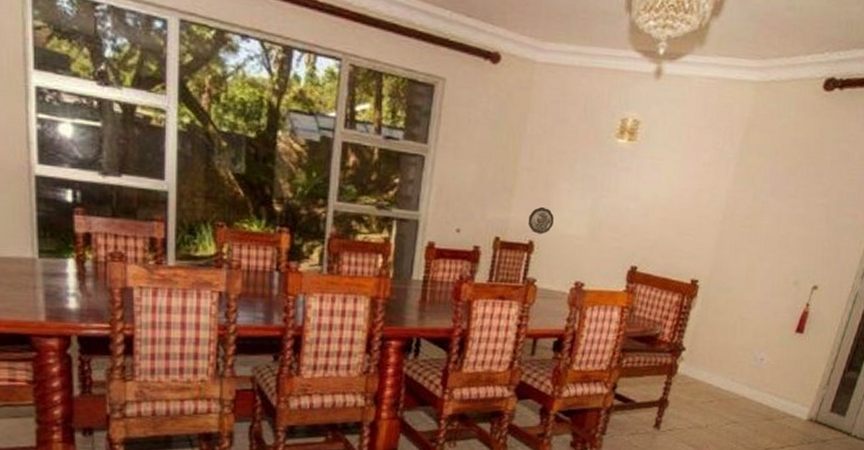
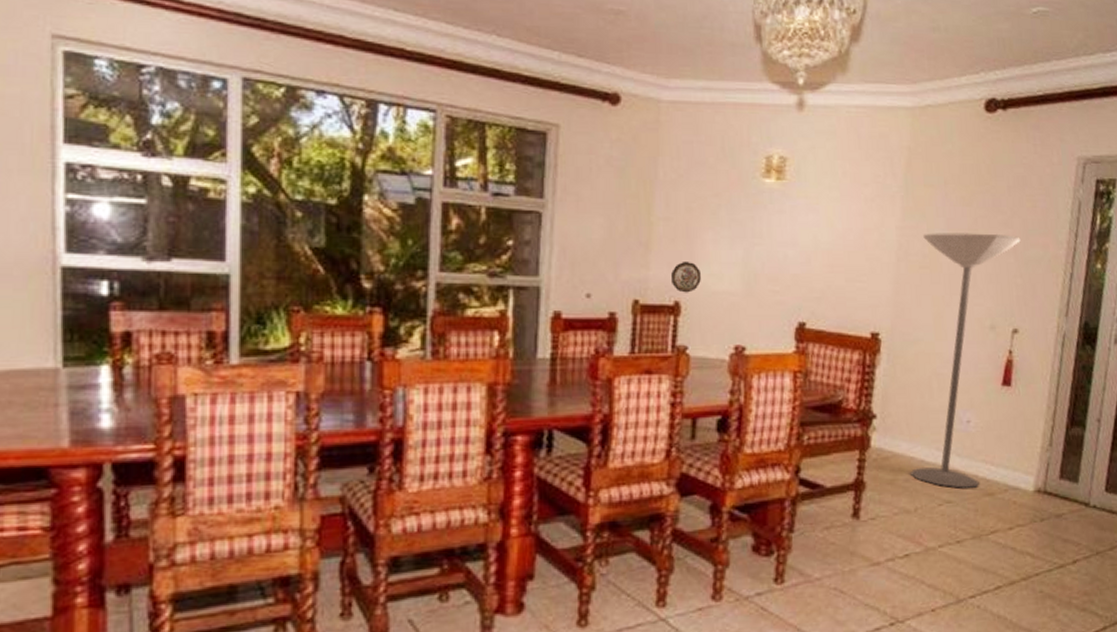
floor lamp: none [705,197,834,413] -> present [909,233,1021,488]

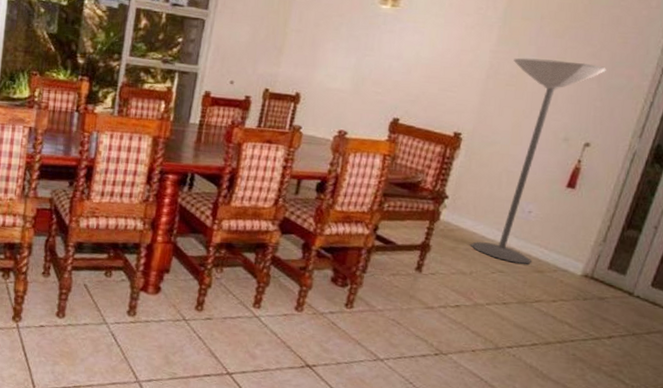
decorative plate: present [670,262,701,293] -> none [295,64,320,87]

